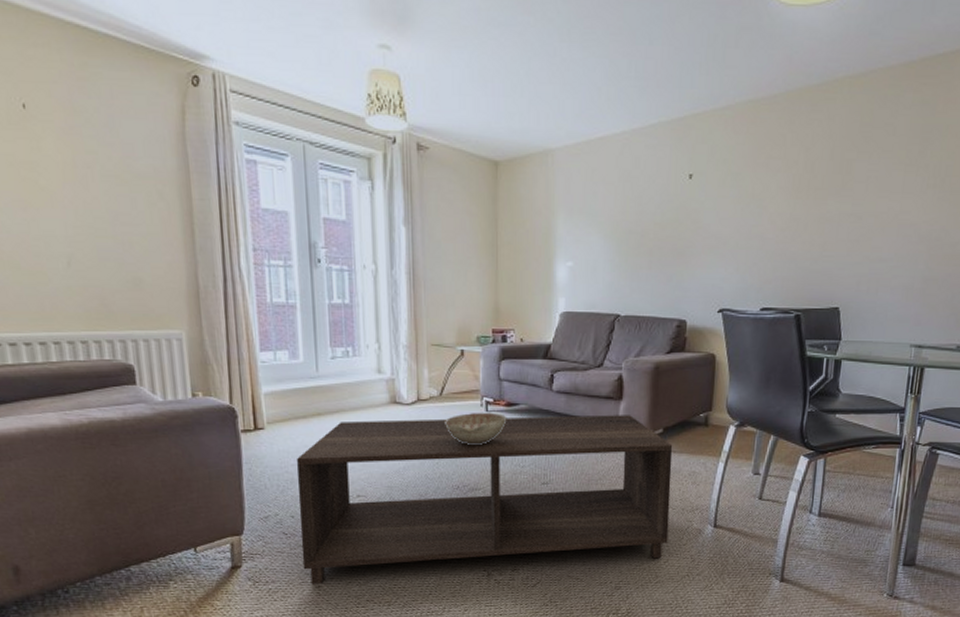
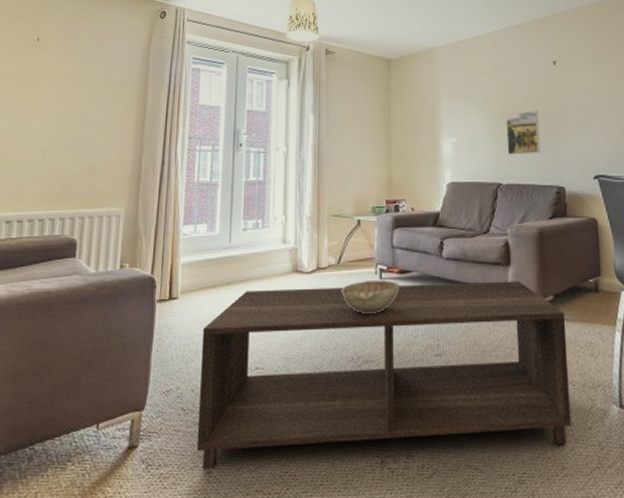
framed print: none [628,233,667,284] -> present [506,111,541,155]

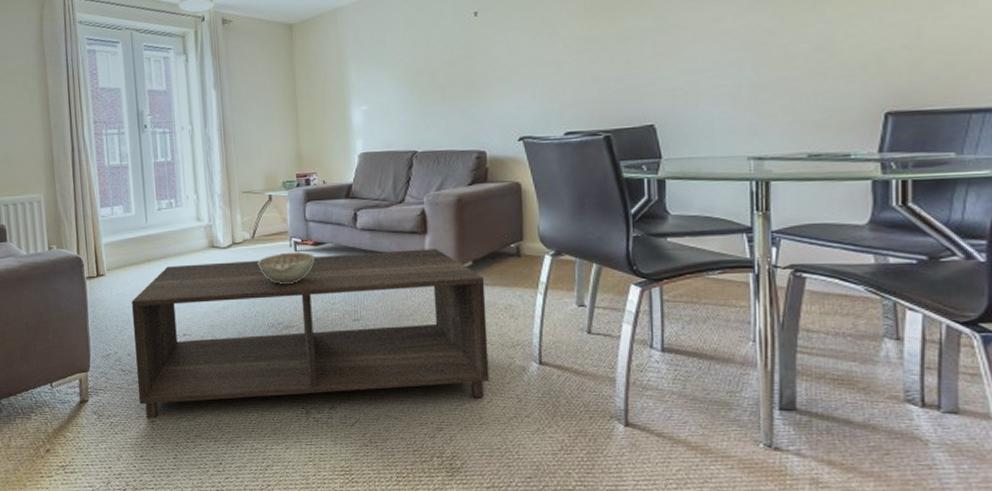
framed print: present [506,111,541,155] -> none [421,70,460,121]

